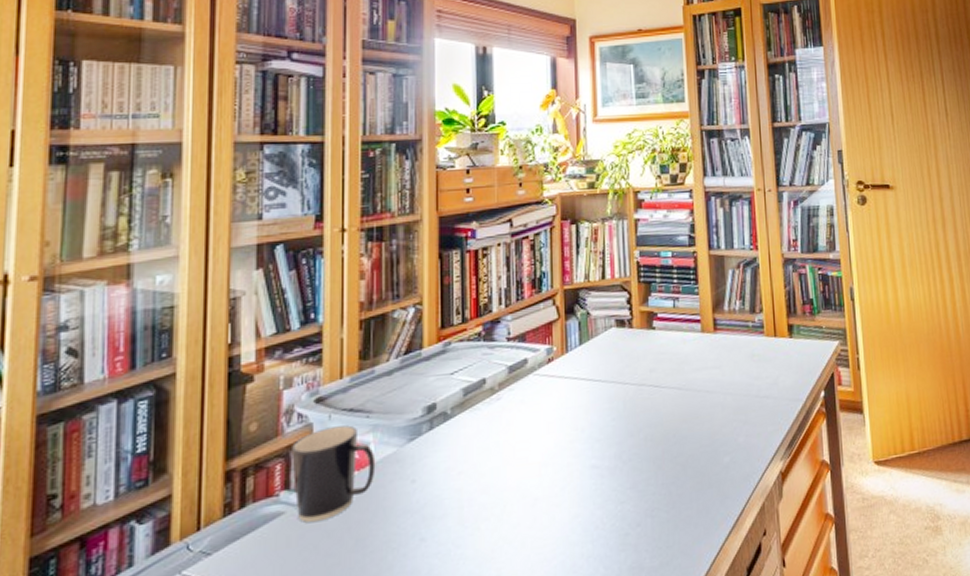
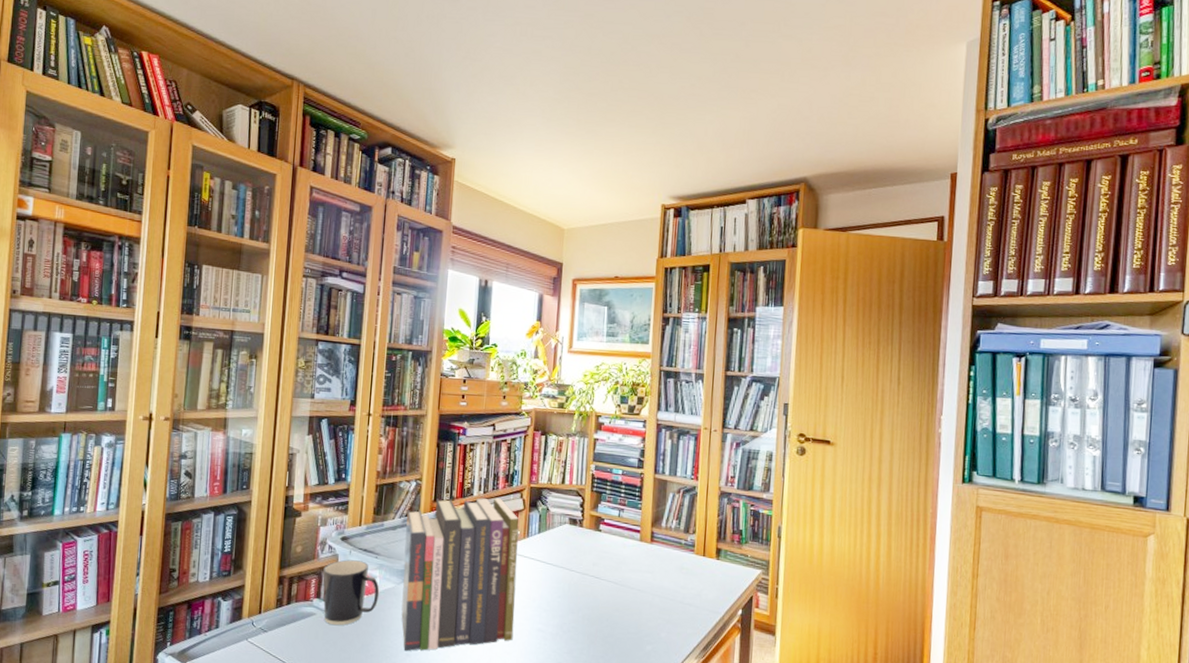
books: none [405,309,561,535] -> present [401,497,519,652]

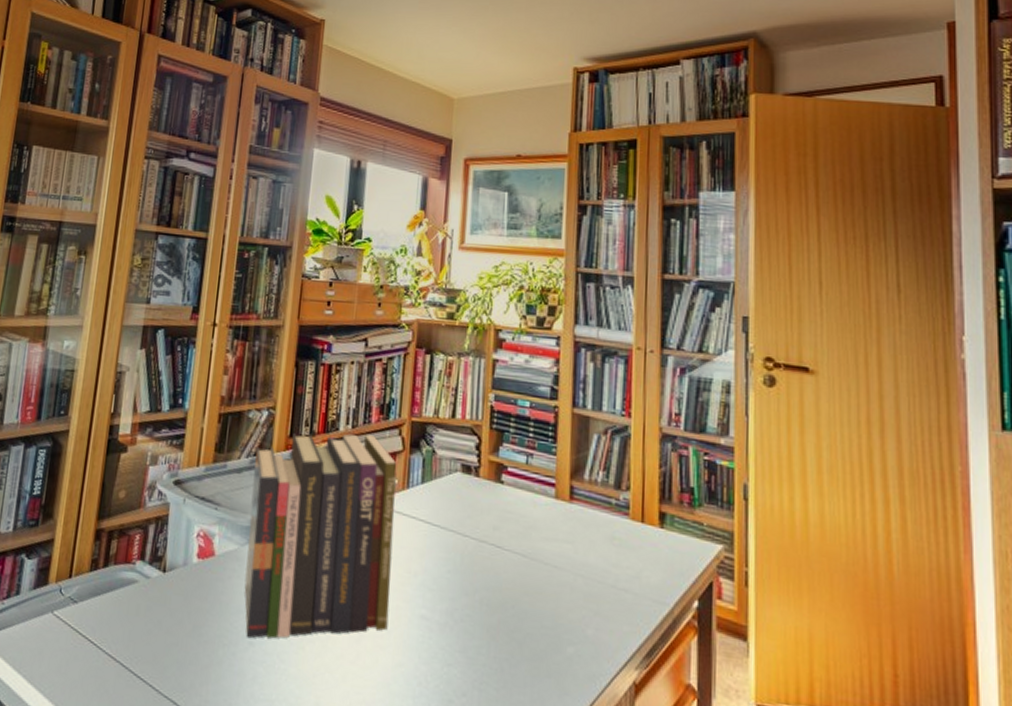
mug: present [322,559,380,626] -> none [147,510,219,599]

